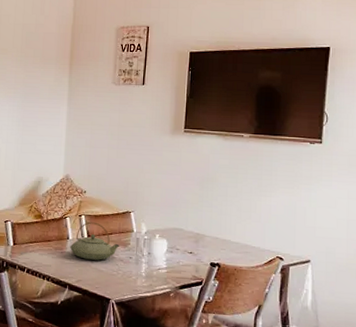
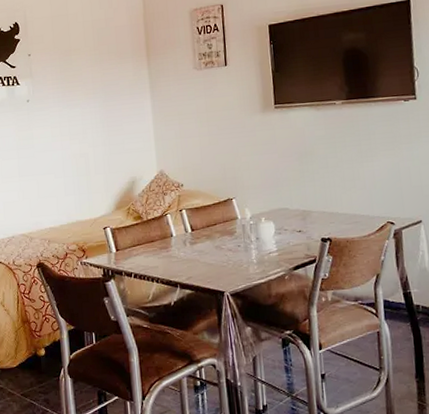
teapot: present [69,222,120,261] -> none [174,215,226,255]

